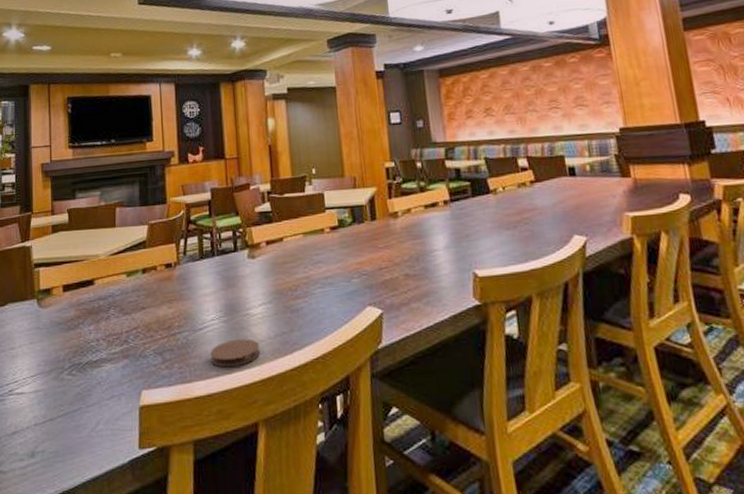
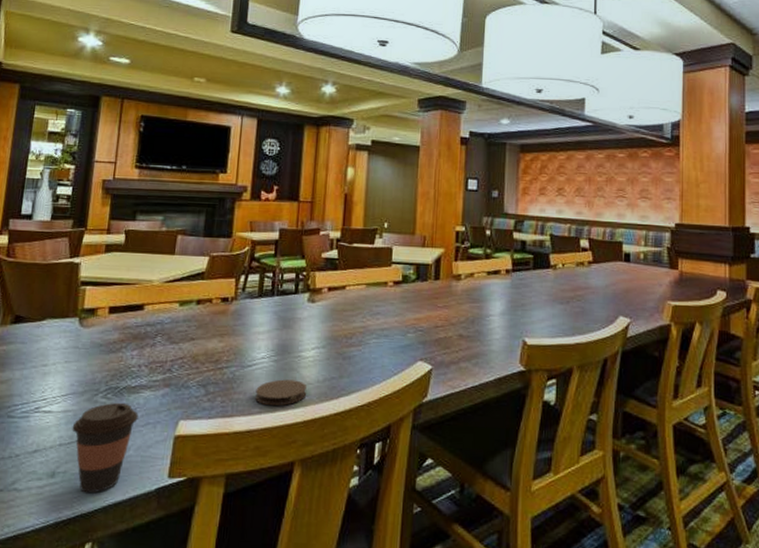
coffee cup: none [44,377,103,471] -> present [72,402,138,494]

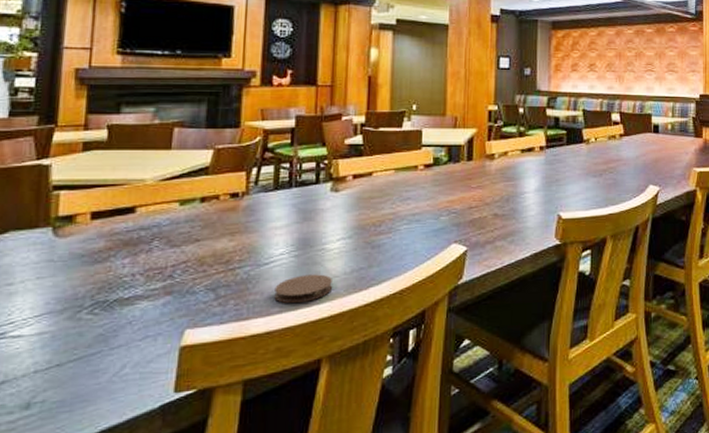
coffee cup: present [72,402,138,494] -> none [50,317,134,422]

